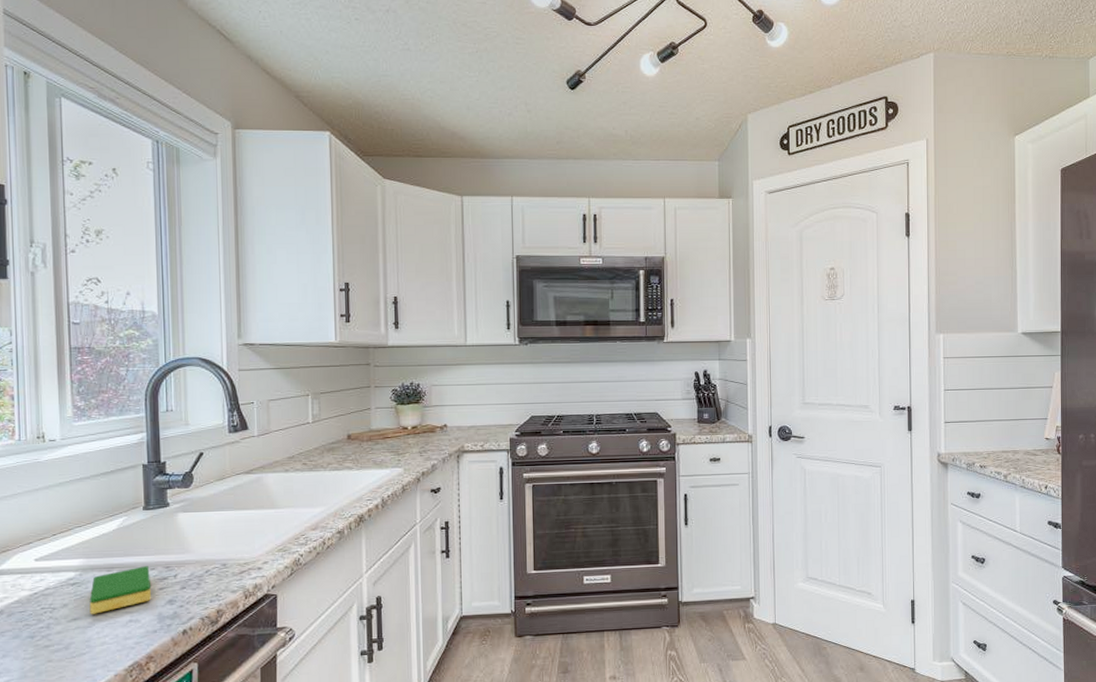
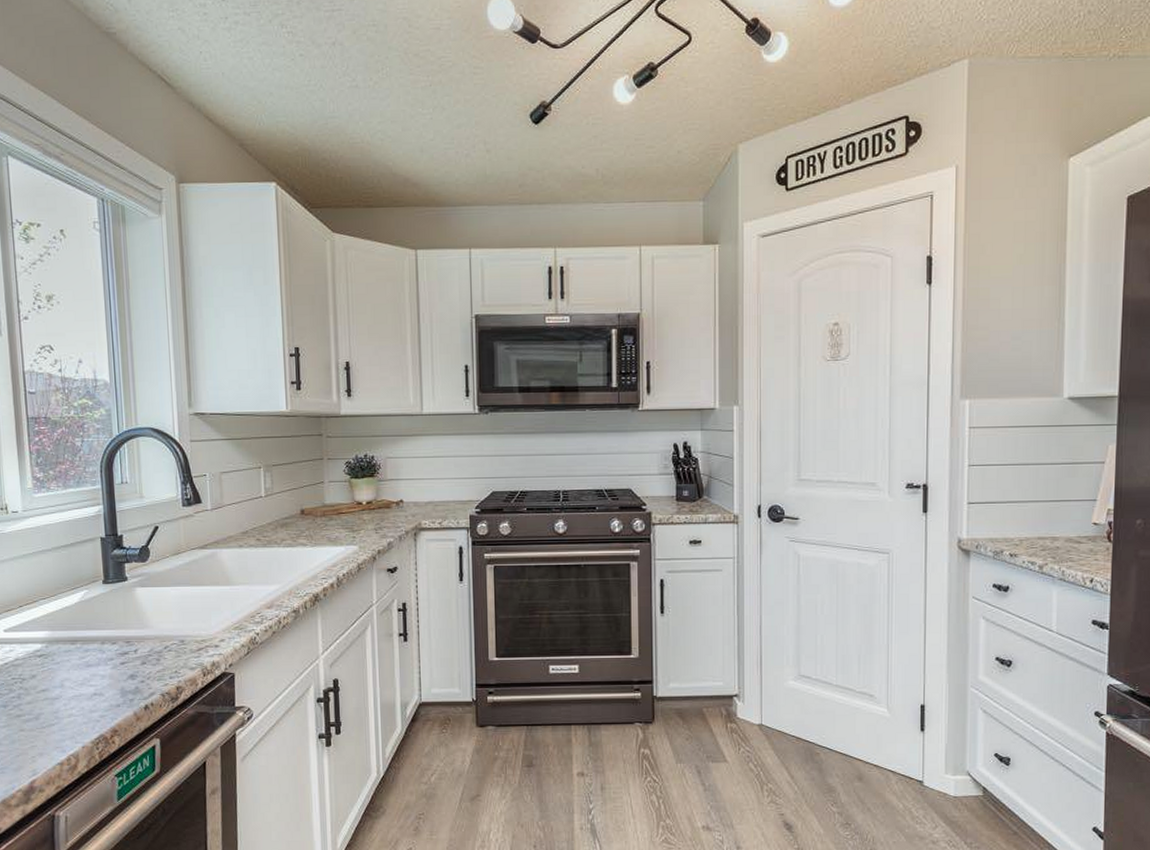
dish sponge: present [89,566,151,614] -> none [56,640,113,686]

